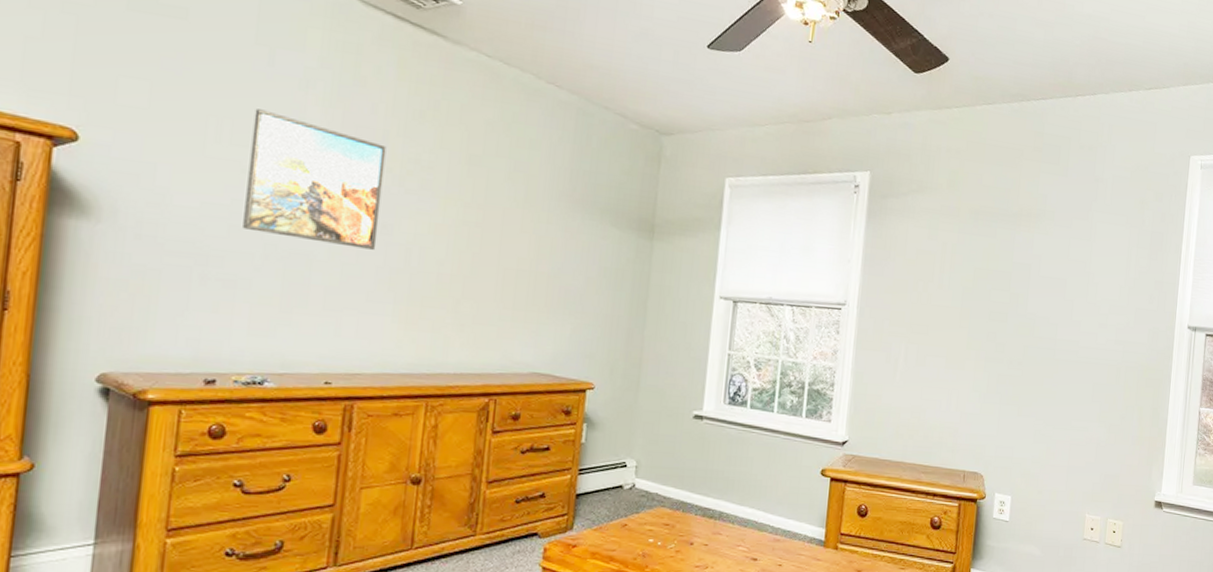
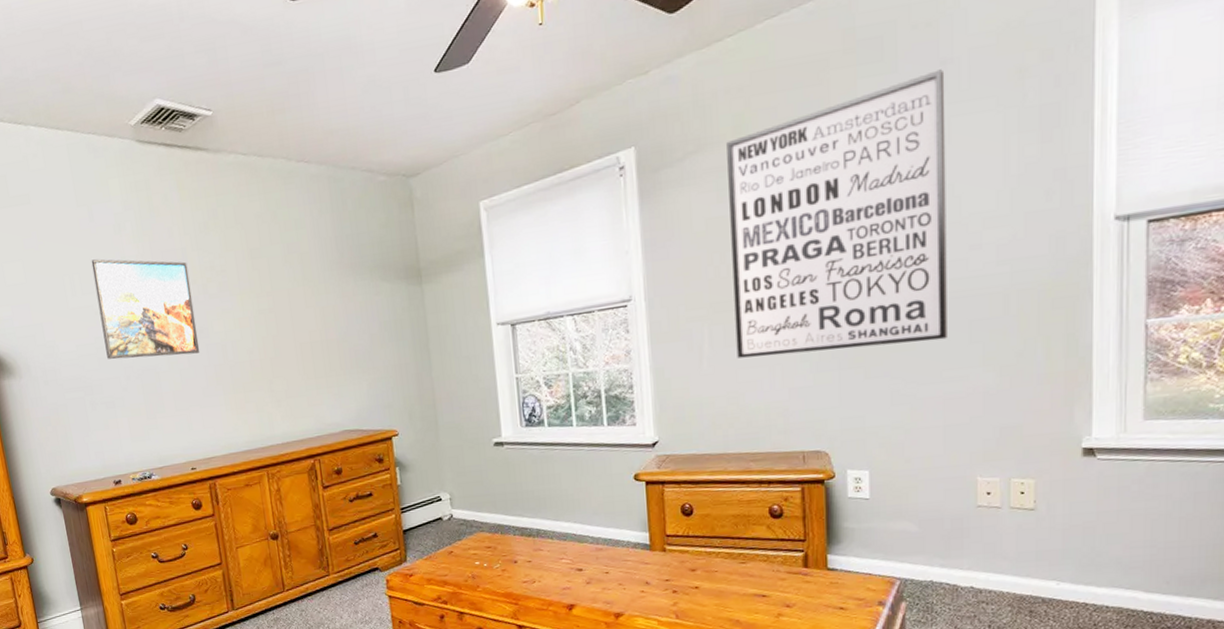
wall art: none [924,184,1097,395] -> present [726,69,947,358]

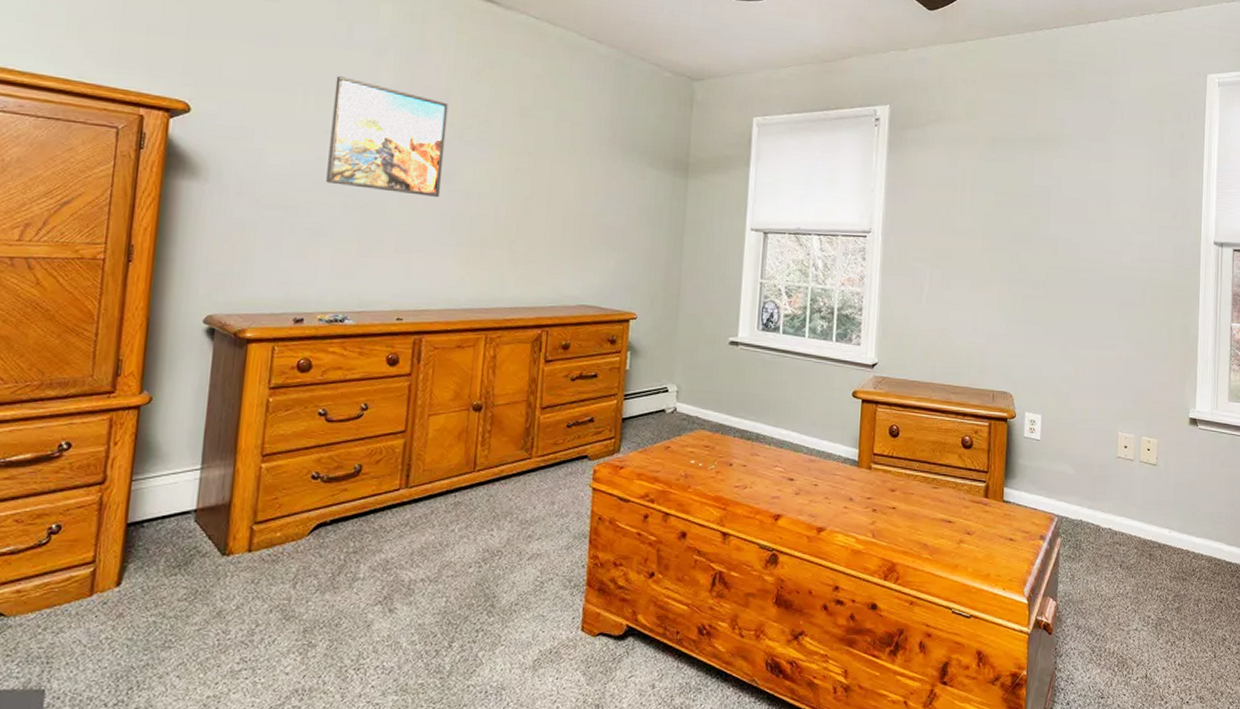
wall art: present [726,69,947,358] -> none [950,106,1114,313]

